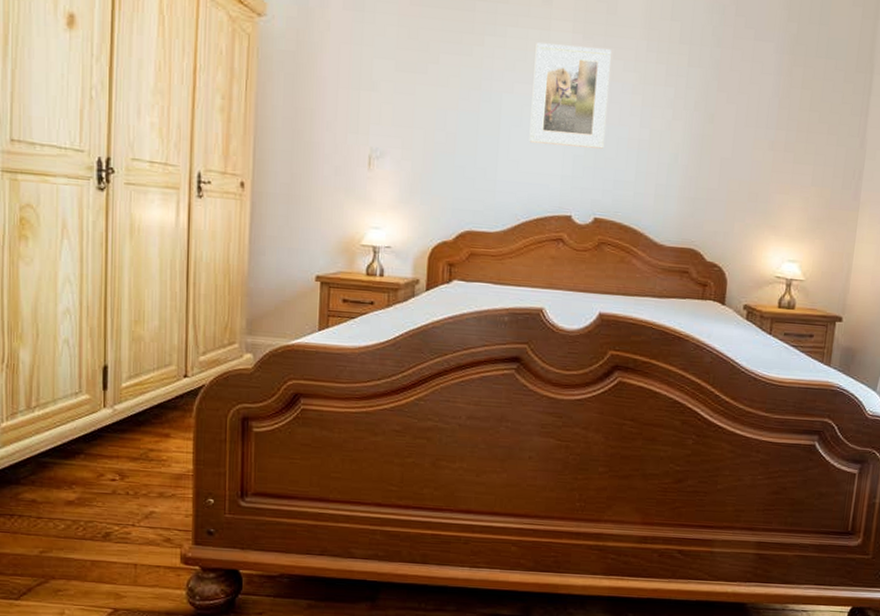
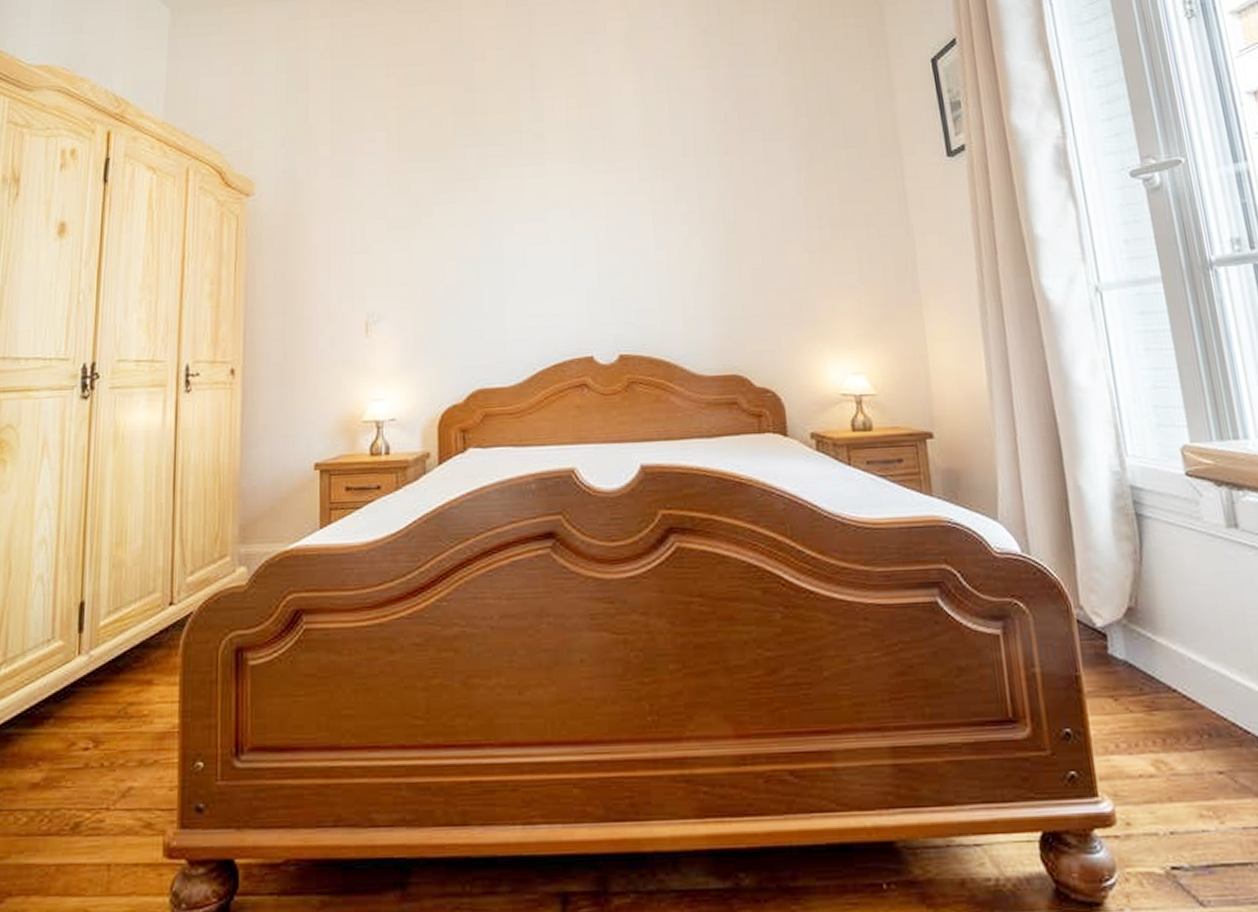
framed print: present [529,42,611,149] -> none [532,174,620,282]

